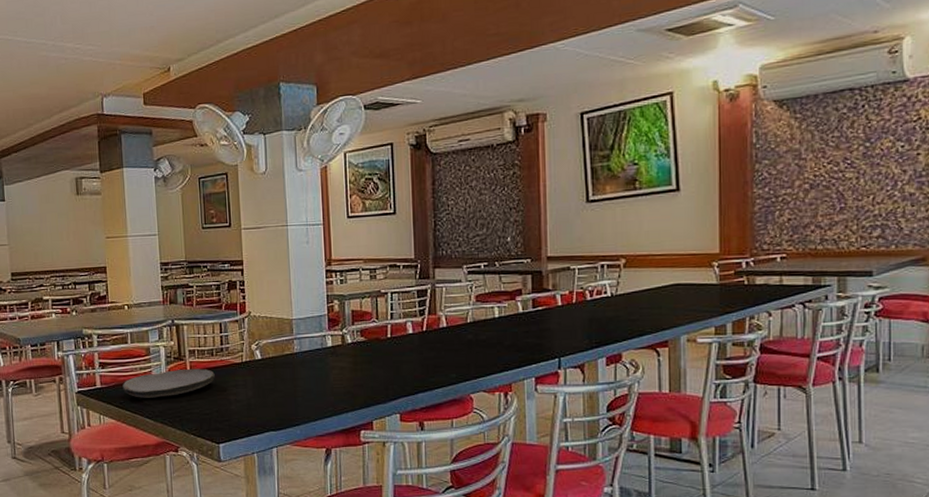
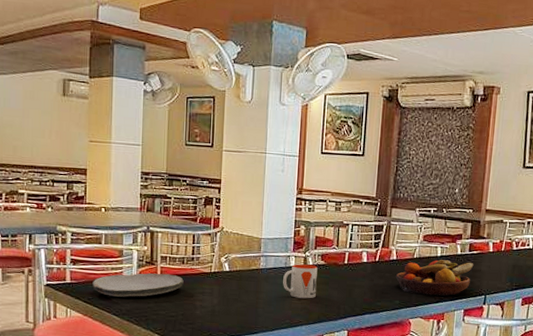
mug: none [321,343,359,382] -> present [283,264,318,299]
fruit bowl: none [448,321,541,365] -> present [395,260,474,296]

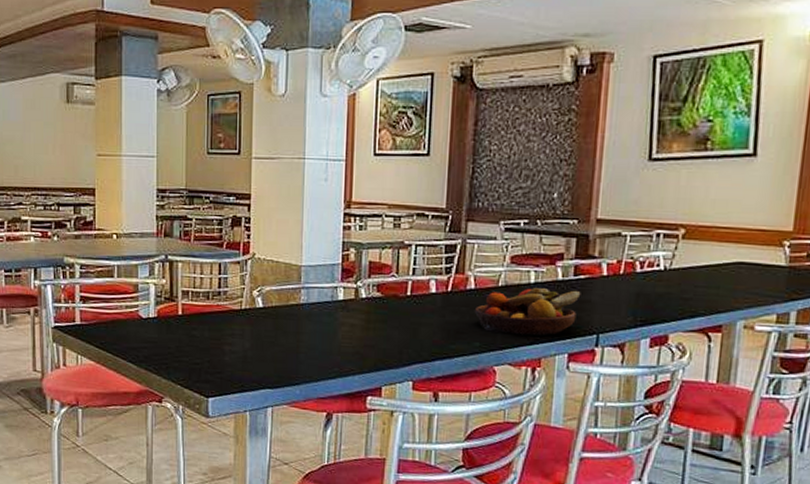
plate: present [92,272,184,297] -> none [105,310,209,341]
mug: present [283,264,318,299] -> none [329,297,373,341]

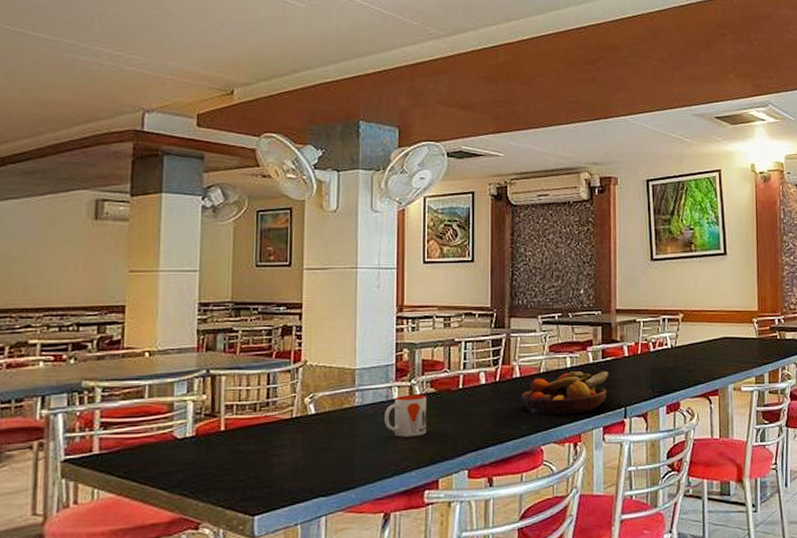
mug: none [329,297,373,341] -> present [385,394,427,438]

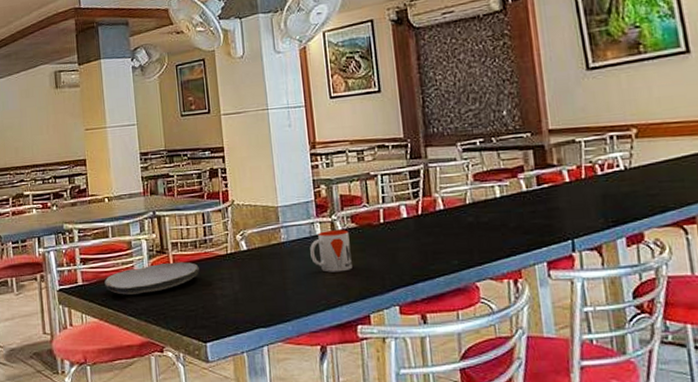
plate: none [130,426,256,465] -> present [104,261,199,295]
fruit bowl: present [520,371,609,415] -> none [447,200,548,250]

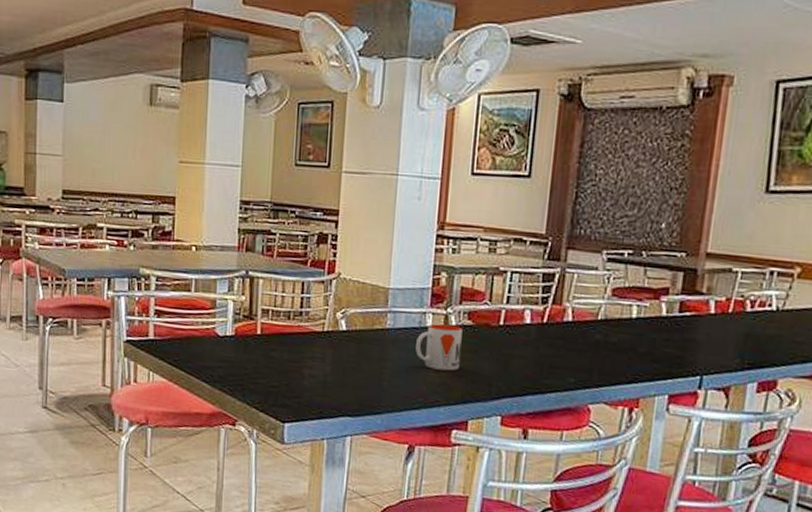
plate: present [104,261,199,295] -> none [179,329,289,361]

